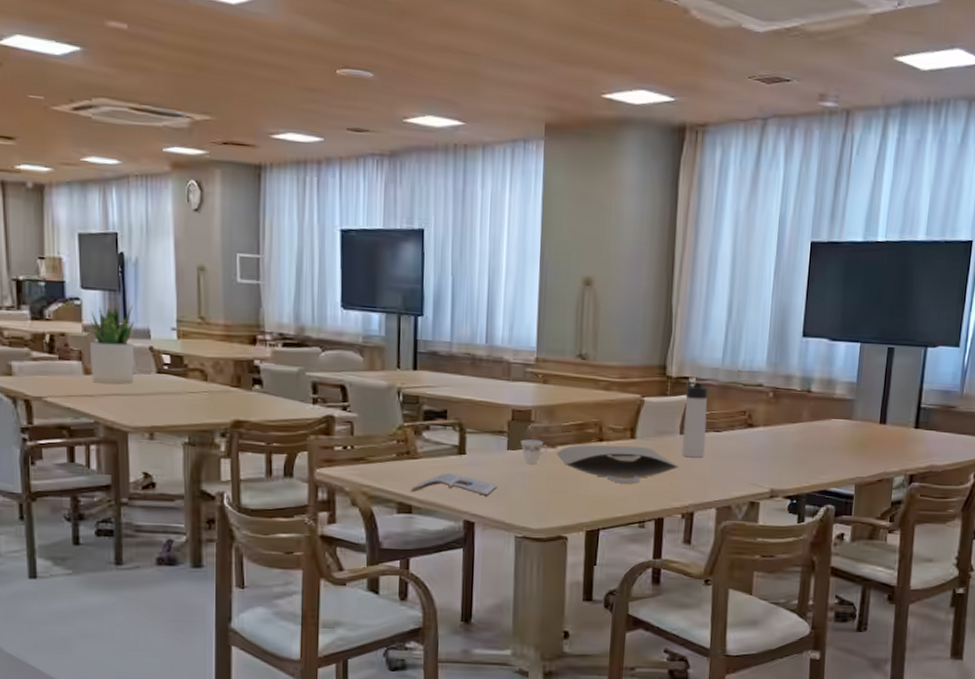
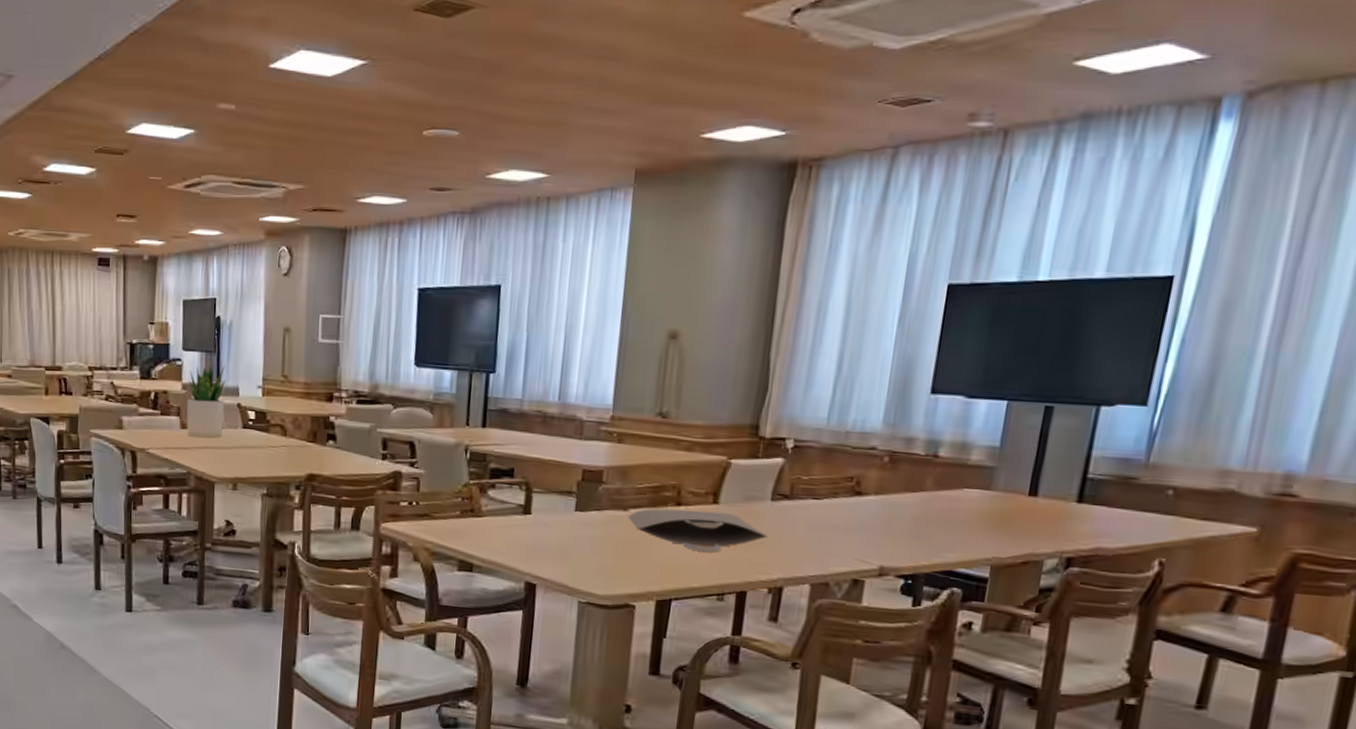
magazine: present [411,472,498,496] -> none [473,532,563,558]
teacup: present [521,439,548,464] -> none [590,501,619,528]
thermos bottle: present [682,382,708,458] -> none [772,443,808,528]

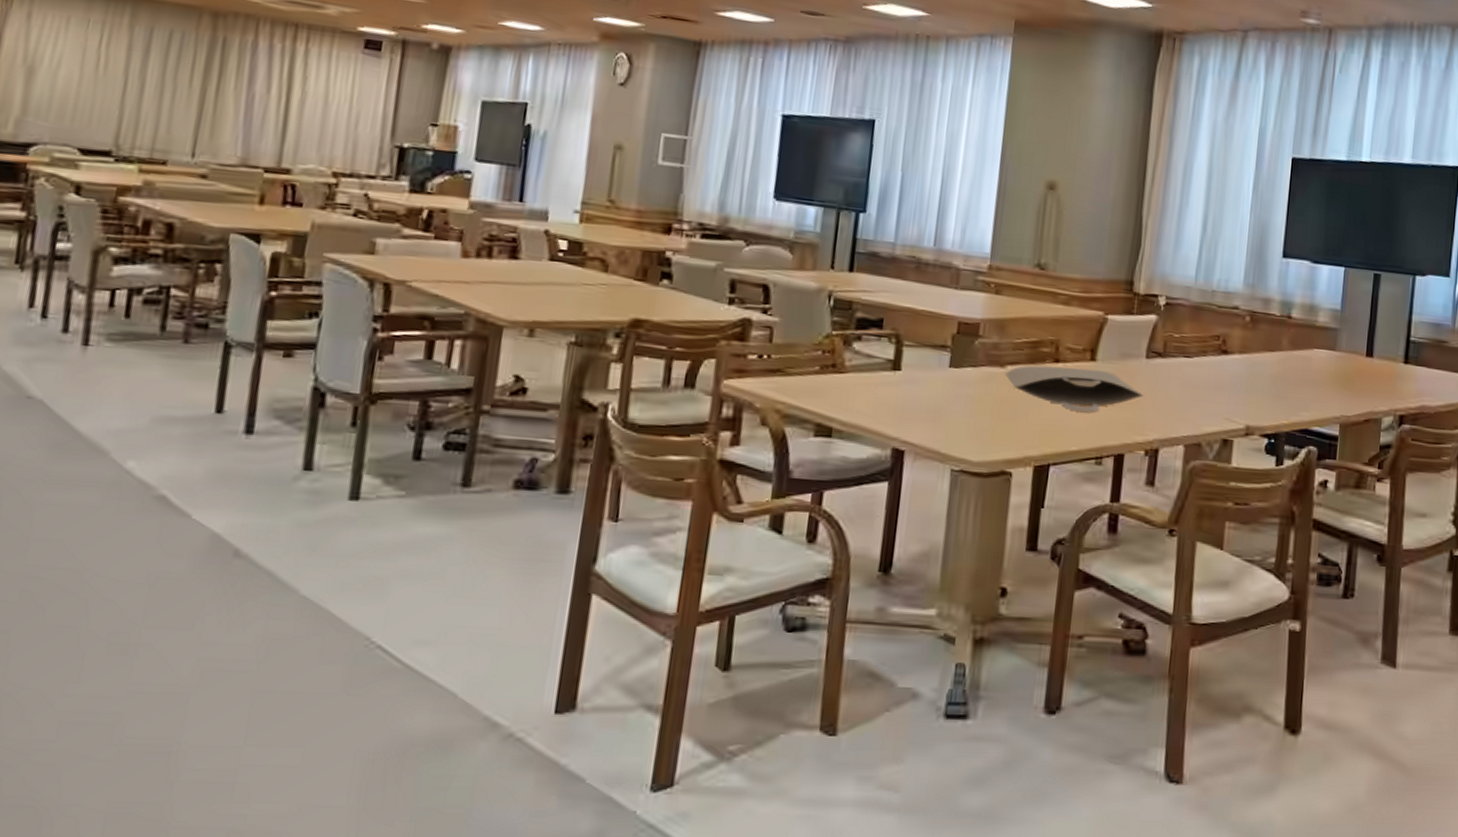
planter: present [186,363,226,439] -> none [470,180,534,272]

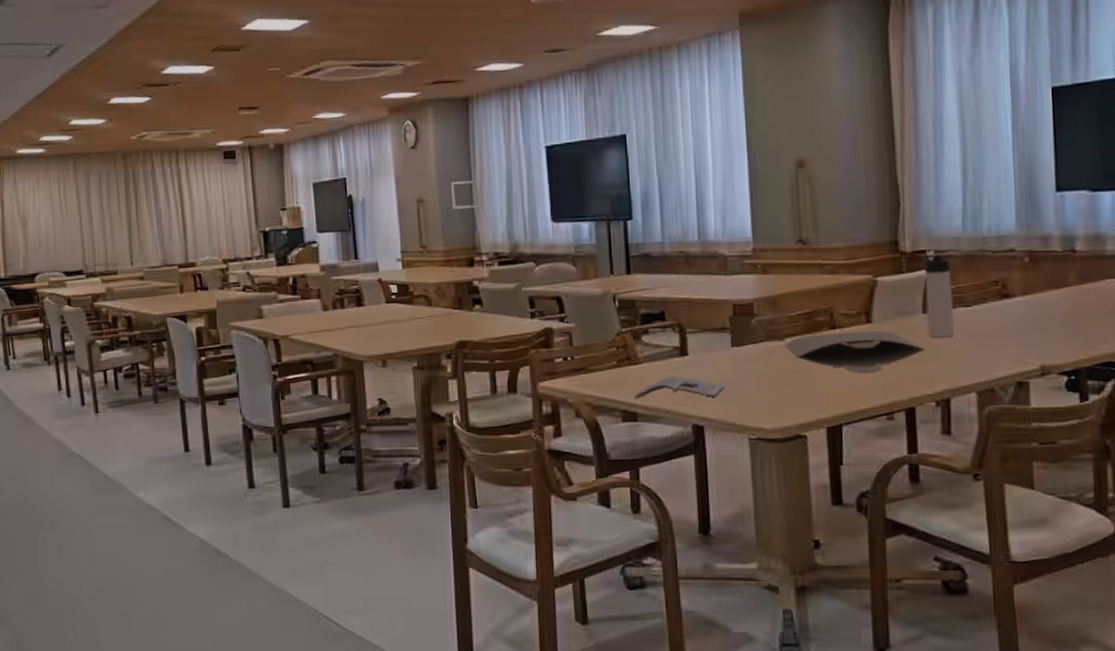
magazine: none [833,390,935,420] -> present [635,375,725,398]
thermos bottle: none [1147,300,1179,387] -> present [924,255,954,338]

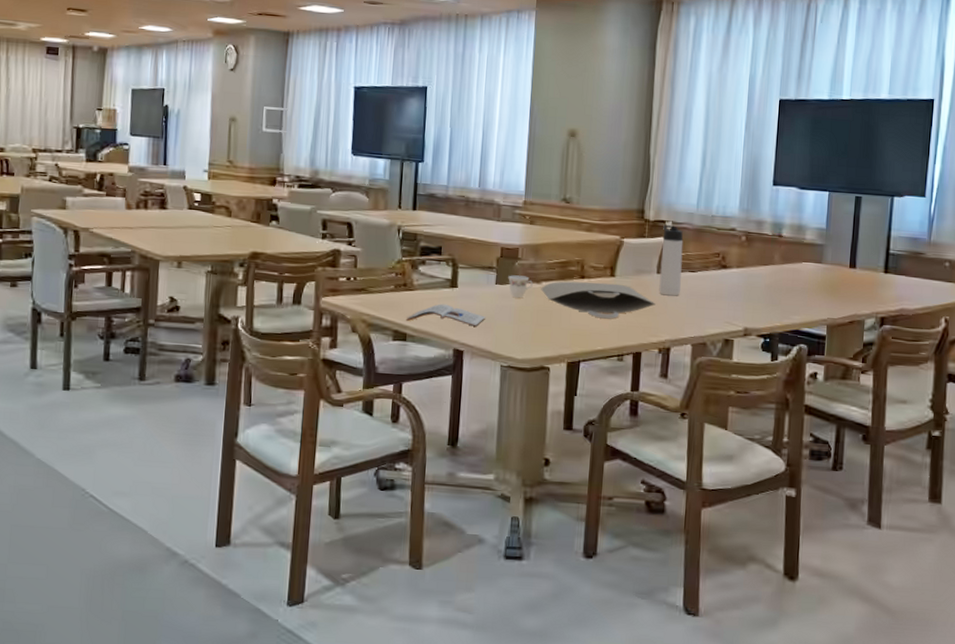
teacup: none [745,333,775,360] -> present [508,275,533,299]

